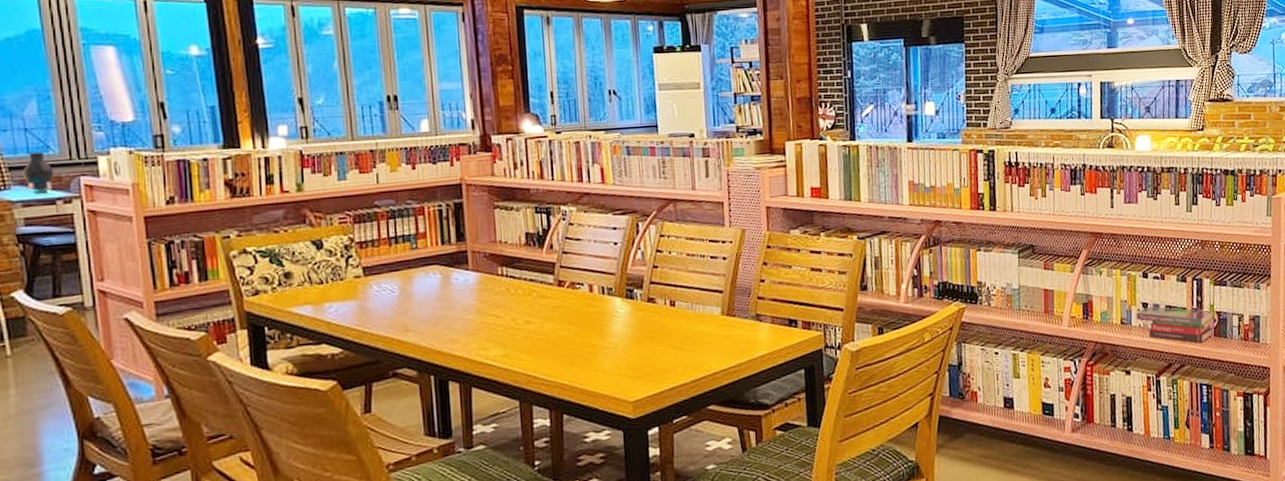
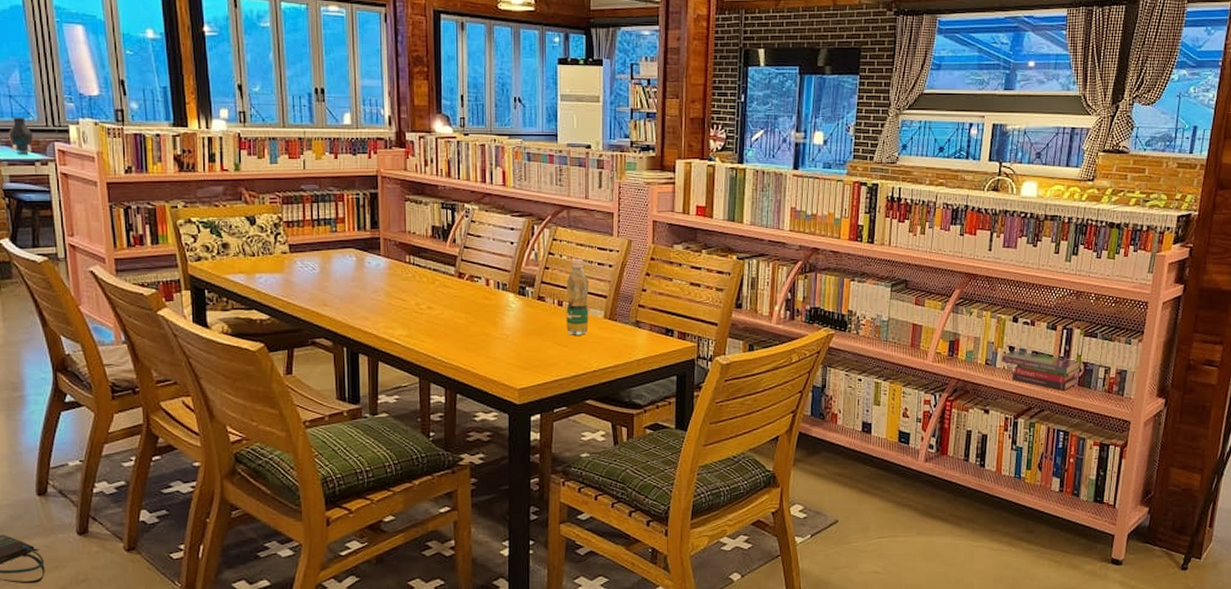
bottle: none [677,253,705,337] -> present [566,258,589,335]

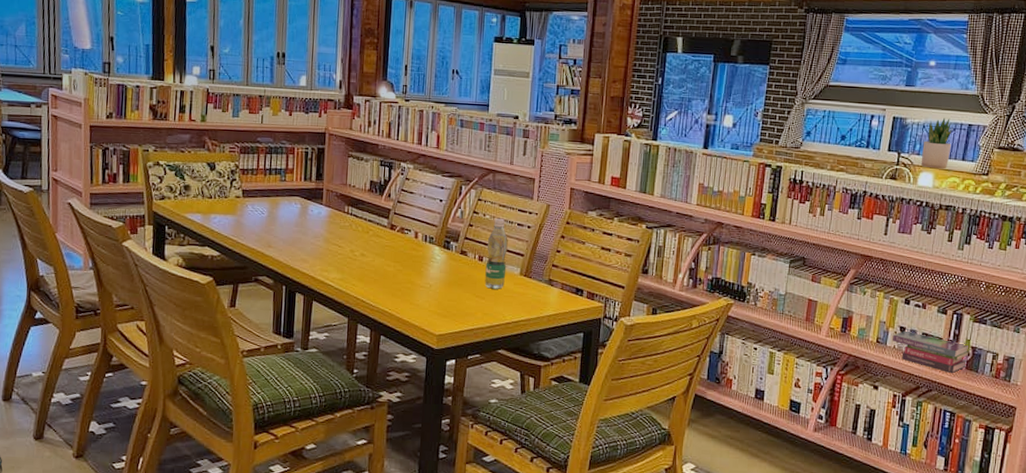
vase: present [8,118,34,155] -> none [10,65,32,98]
planter: none [1024,121,1056,177] -> present [922,117,953,169]

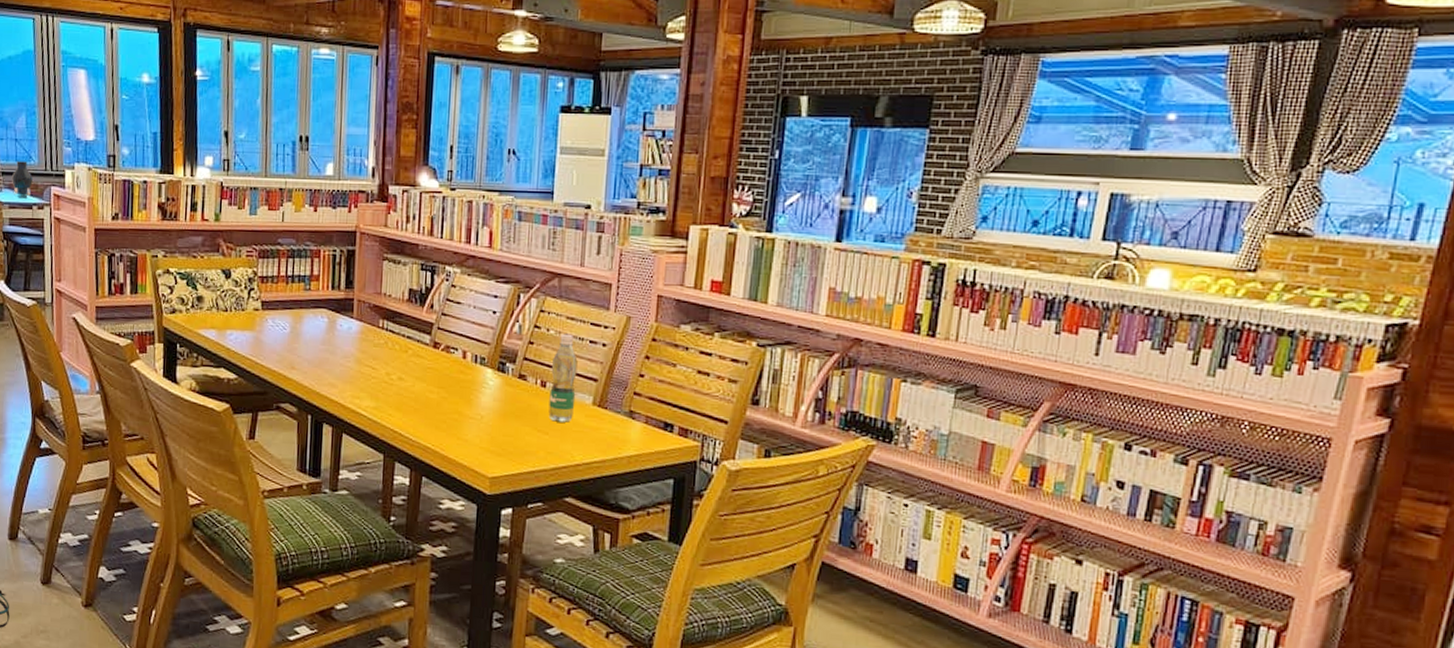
vase: none [10,65,32,98] -> present [11,161,34,198]
books: present [893,329,971,373] -> none [1105,485,1224,546]
planter: present [922,117,953,169] -> none [1153,192,1203,264]

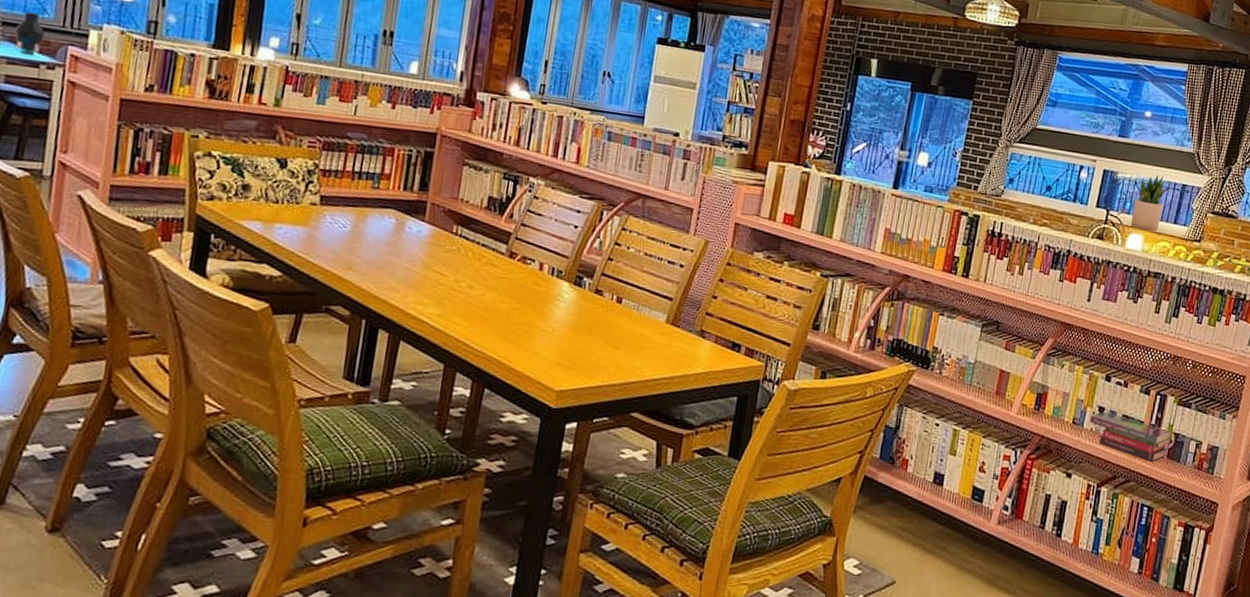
bottle: present [548,333,578,423] -> none [621,252,655,339]
books: none [1105,485,1224,546] -> present [1090,410,1173,462]
planter: none [1153,192,1203,264] -> present [1131,174,1167,232]

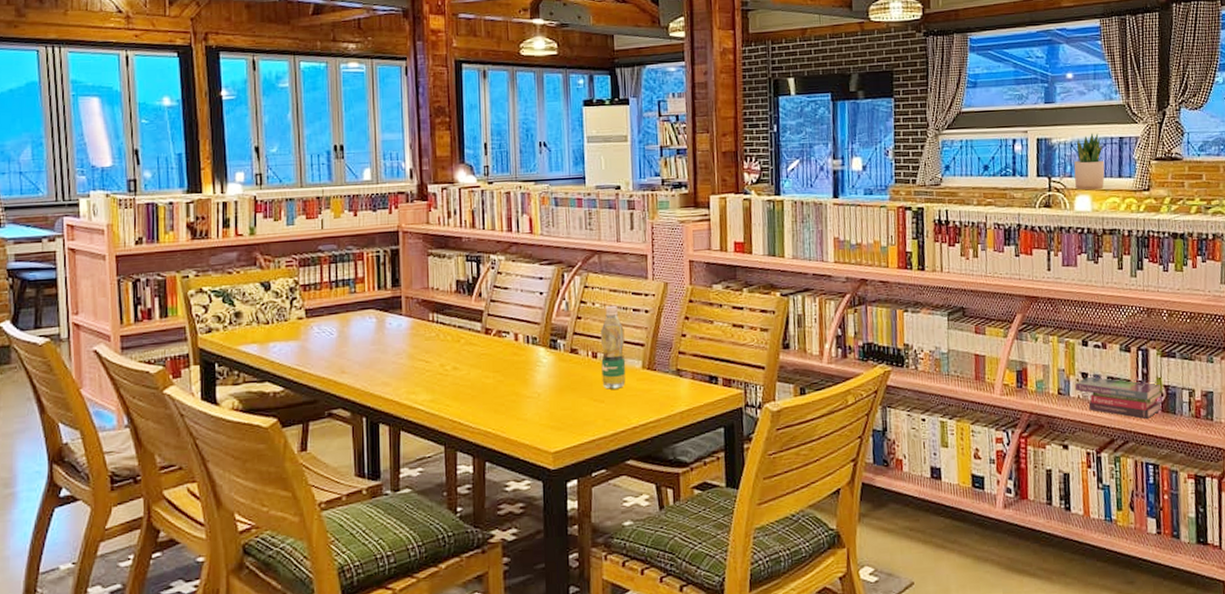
vase: present [14,12,46,55] -> none [15,194,43,233]
bottle: none [621,252,655,339] -> present [600,305,626,390]

